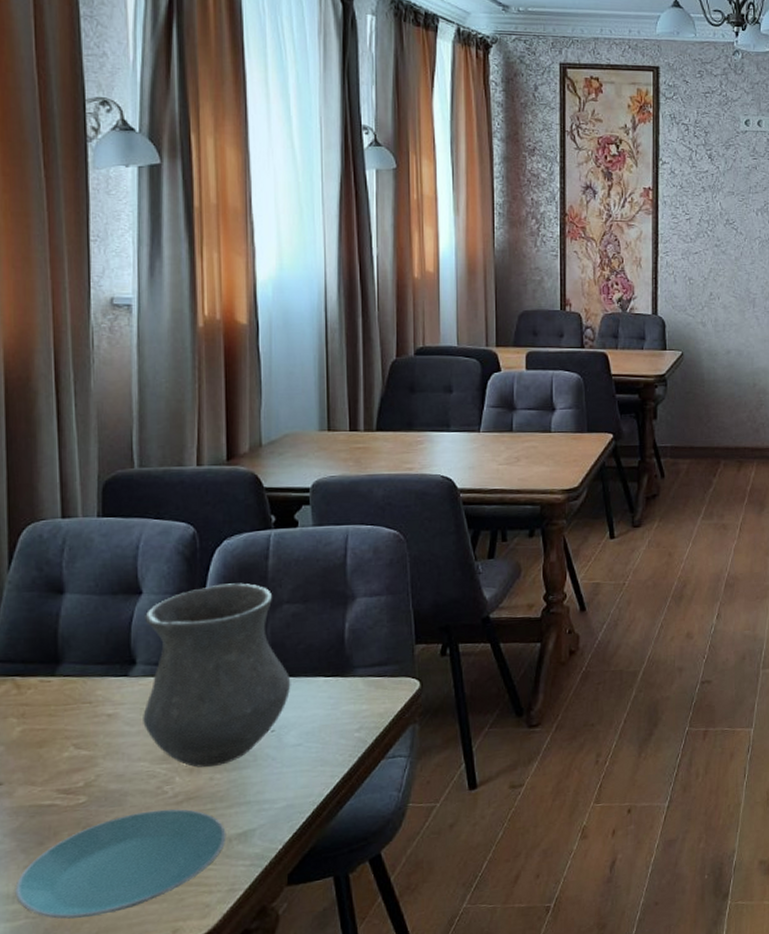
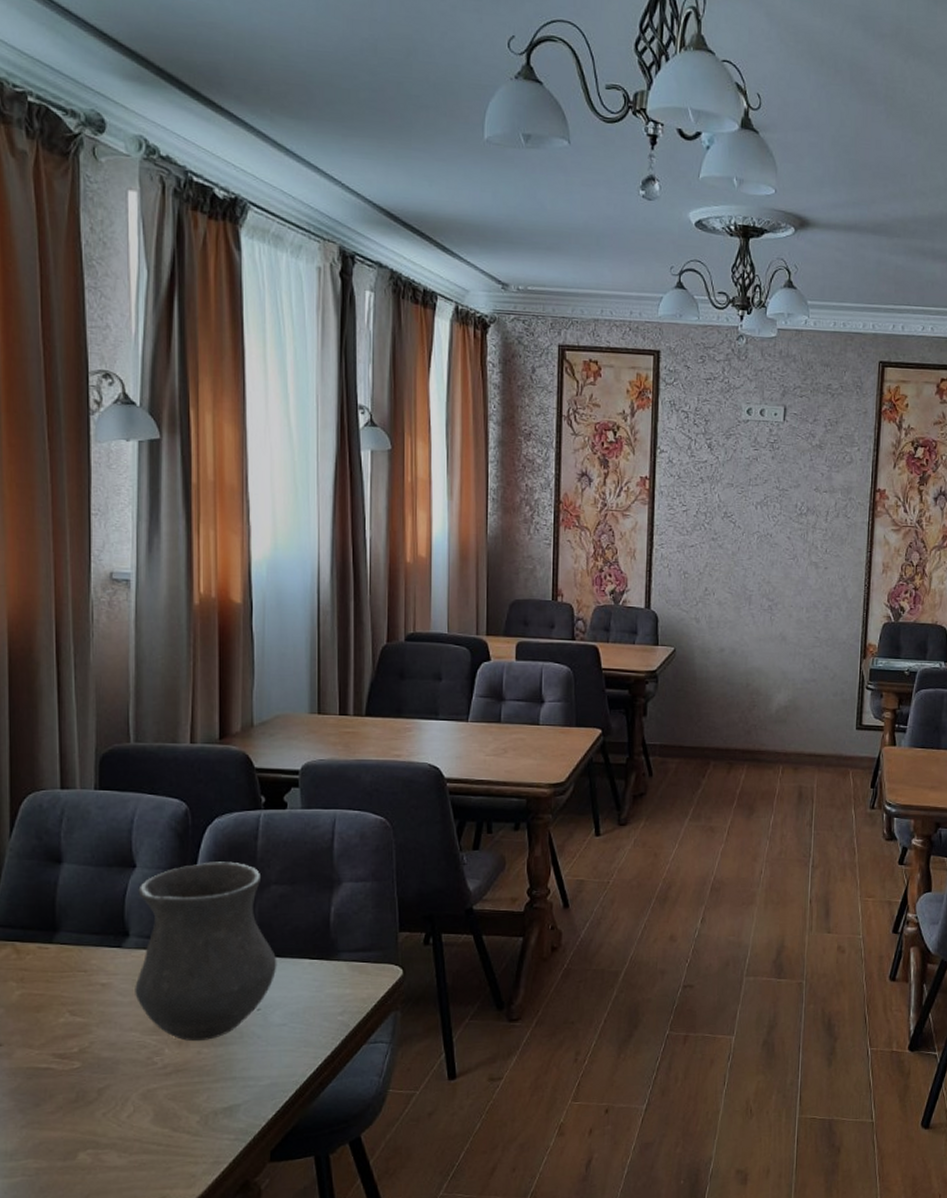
plate: present [15,809,226,919] -> none [13,1079,212,1179]

